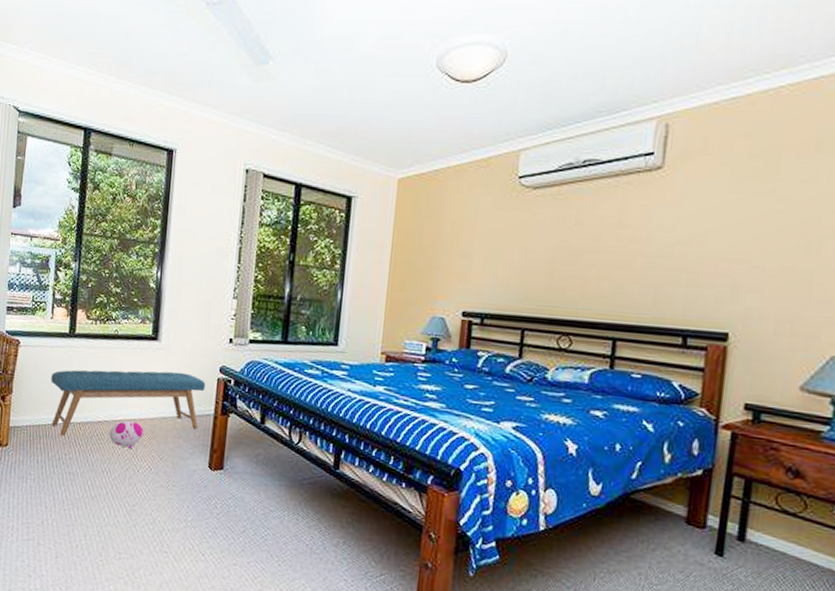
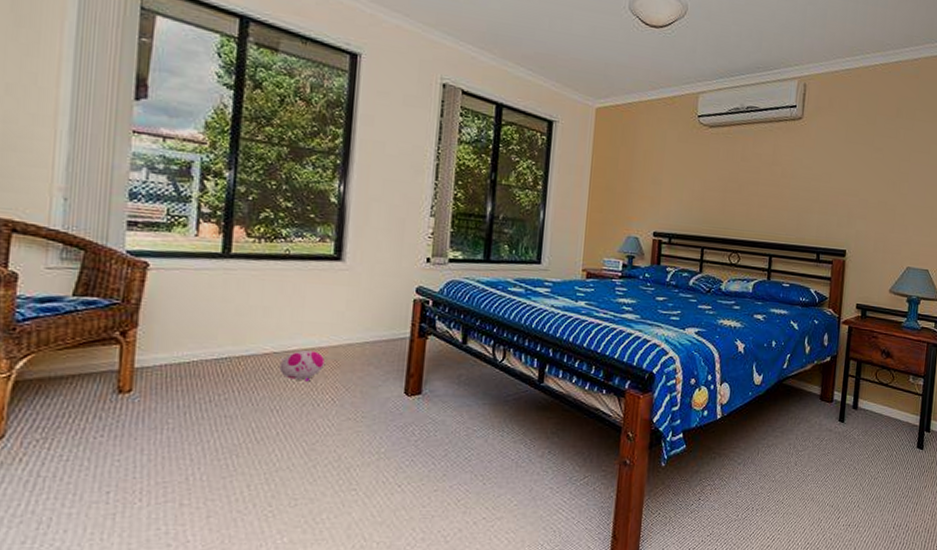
bench: present [51,370,206,437] -> none [196,294,400,374]

